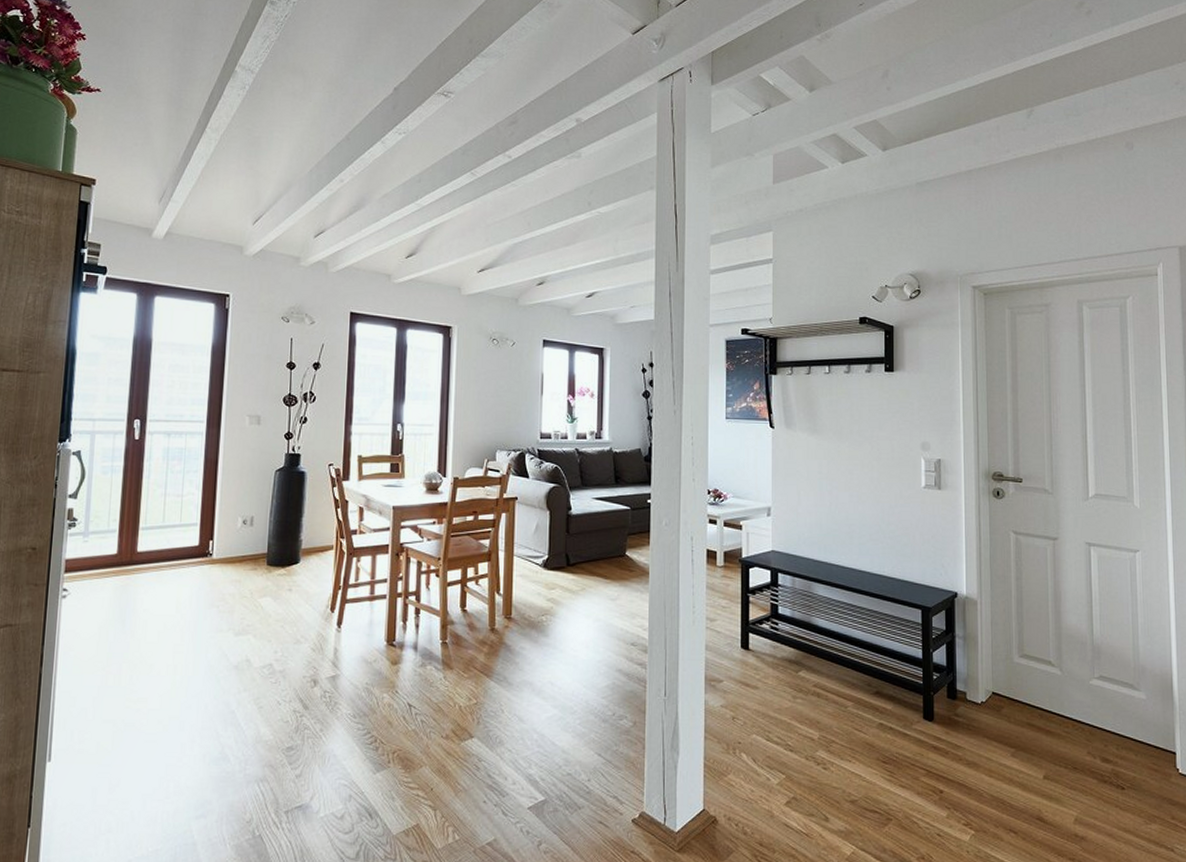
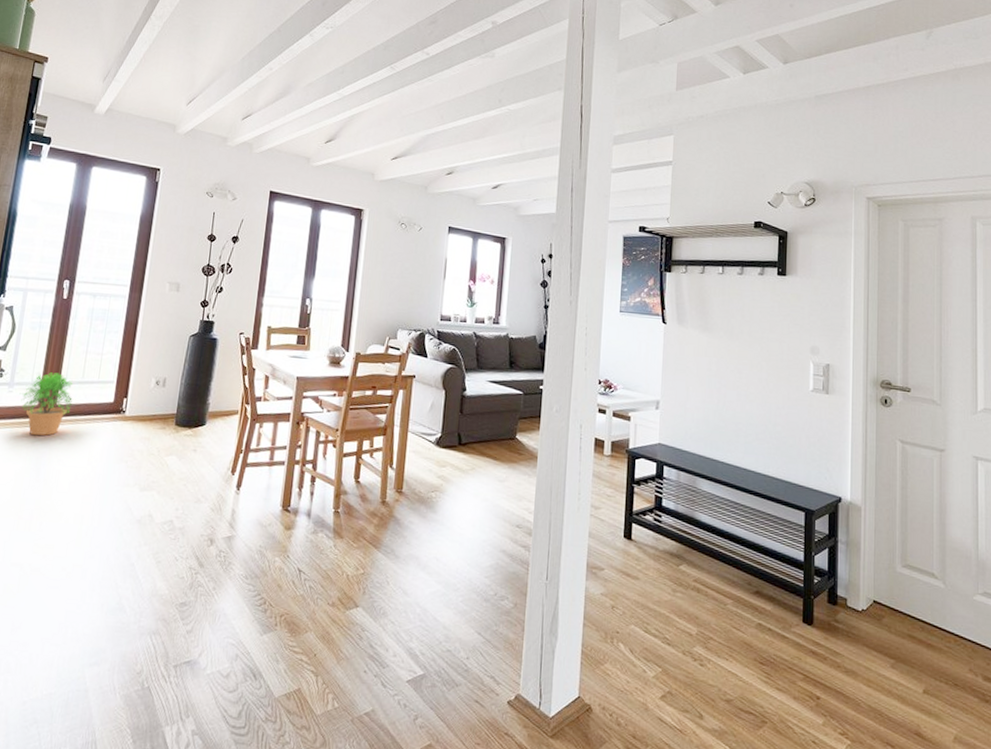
potted plant: none [96,518,155,586] -> present [19,372,73,436]

